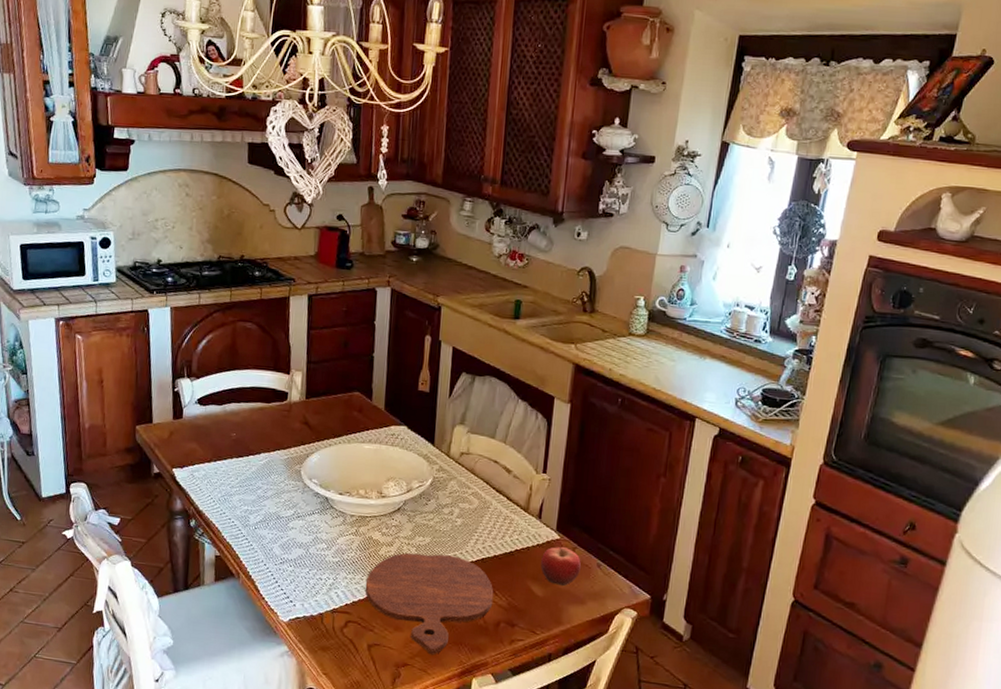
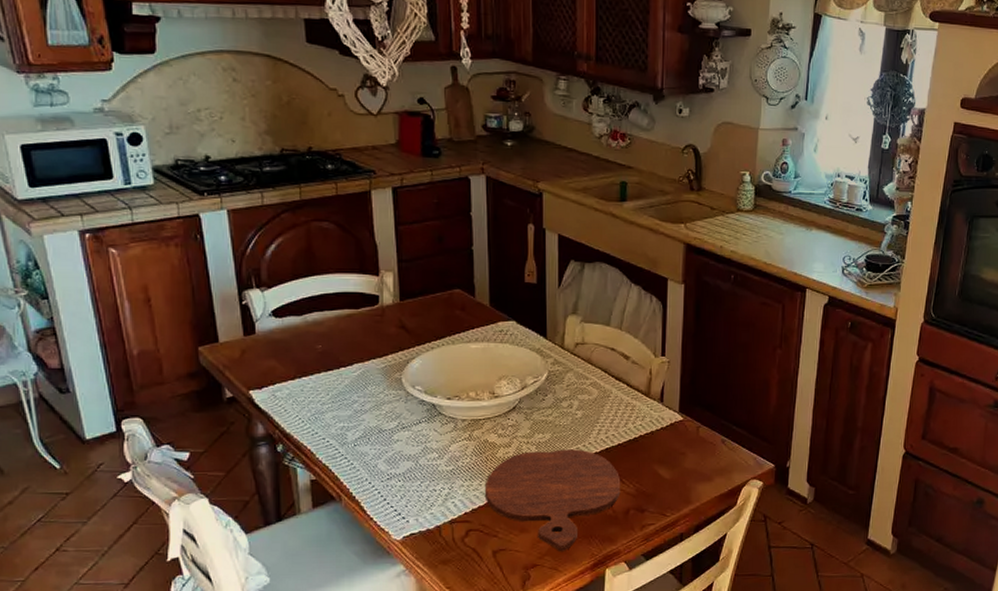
fruit: present [541,547,581,587] -> none [666,428,706,466]

